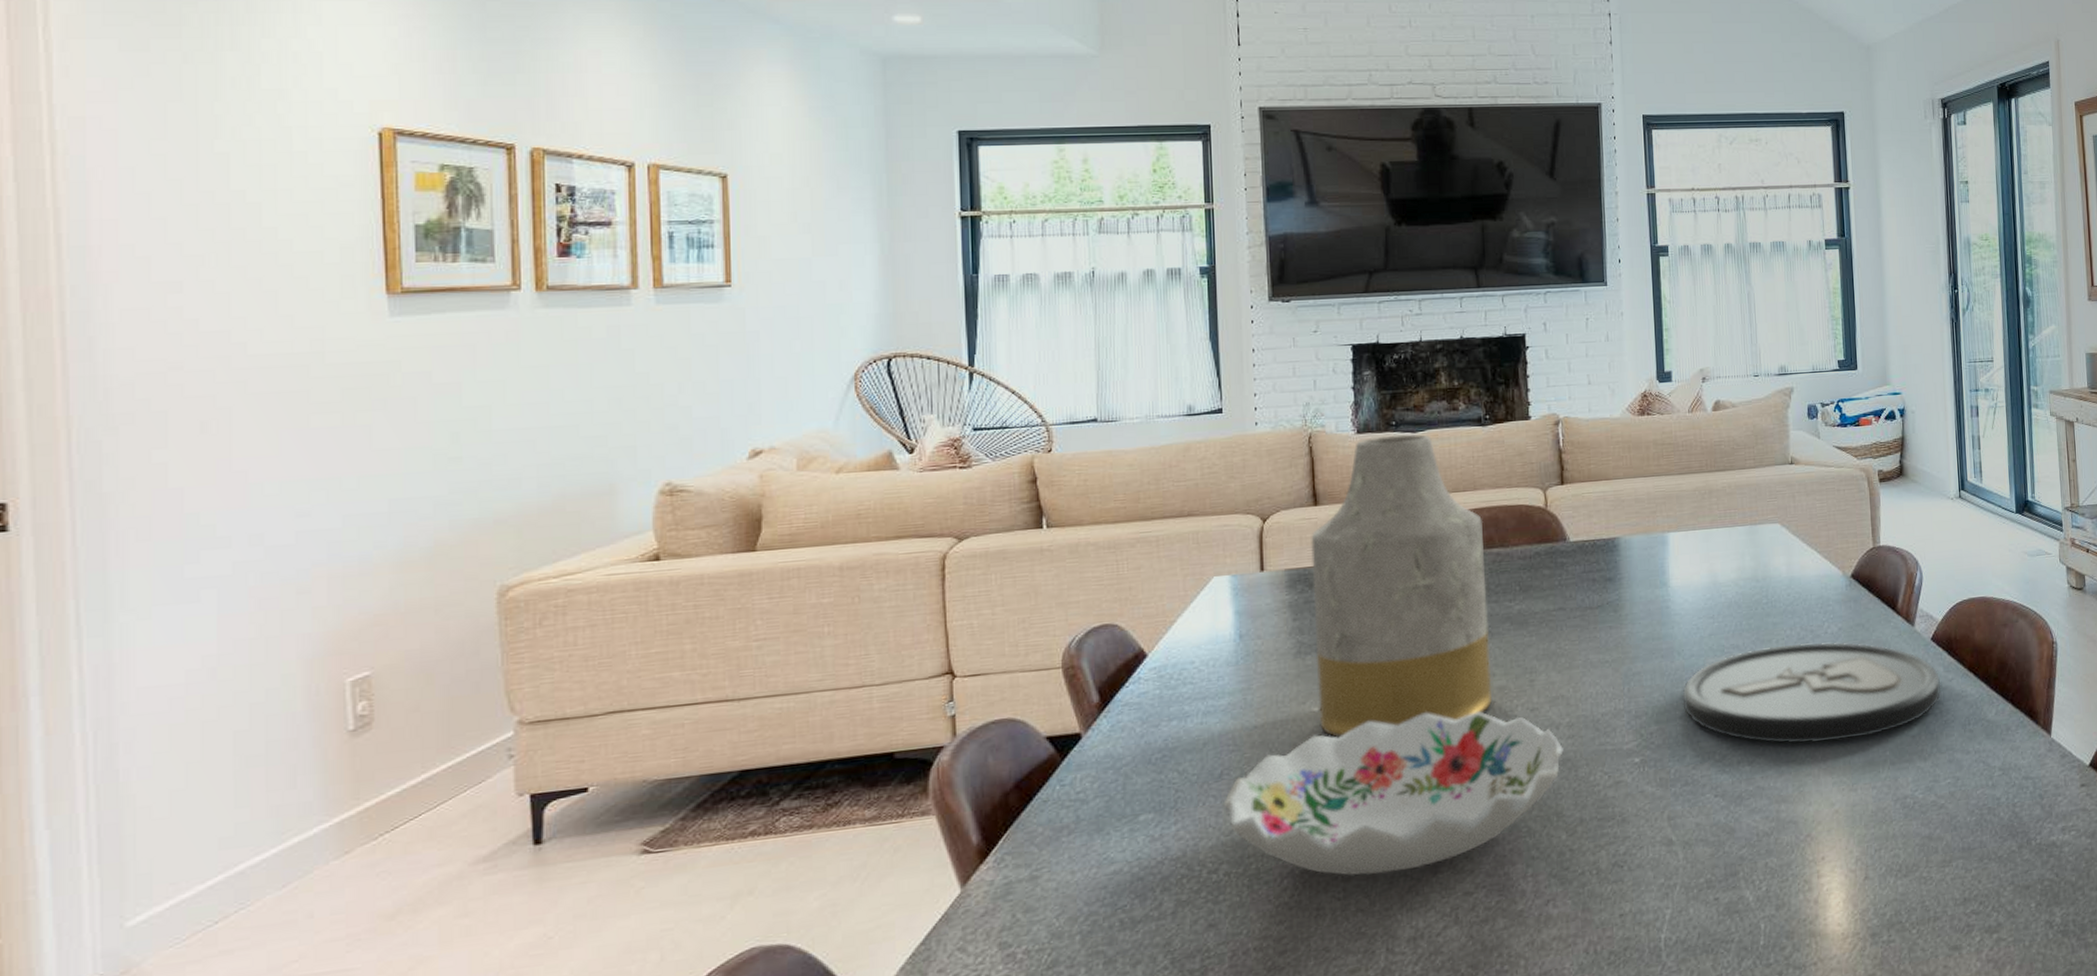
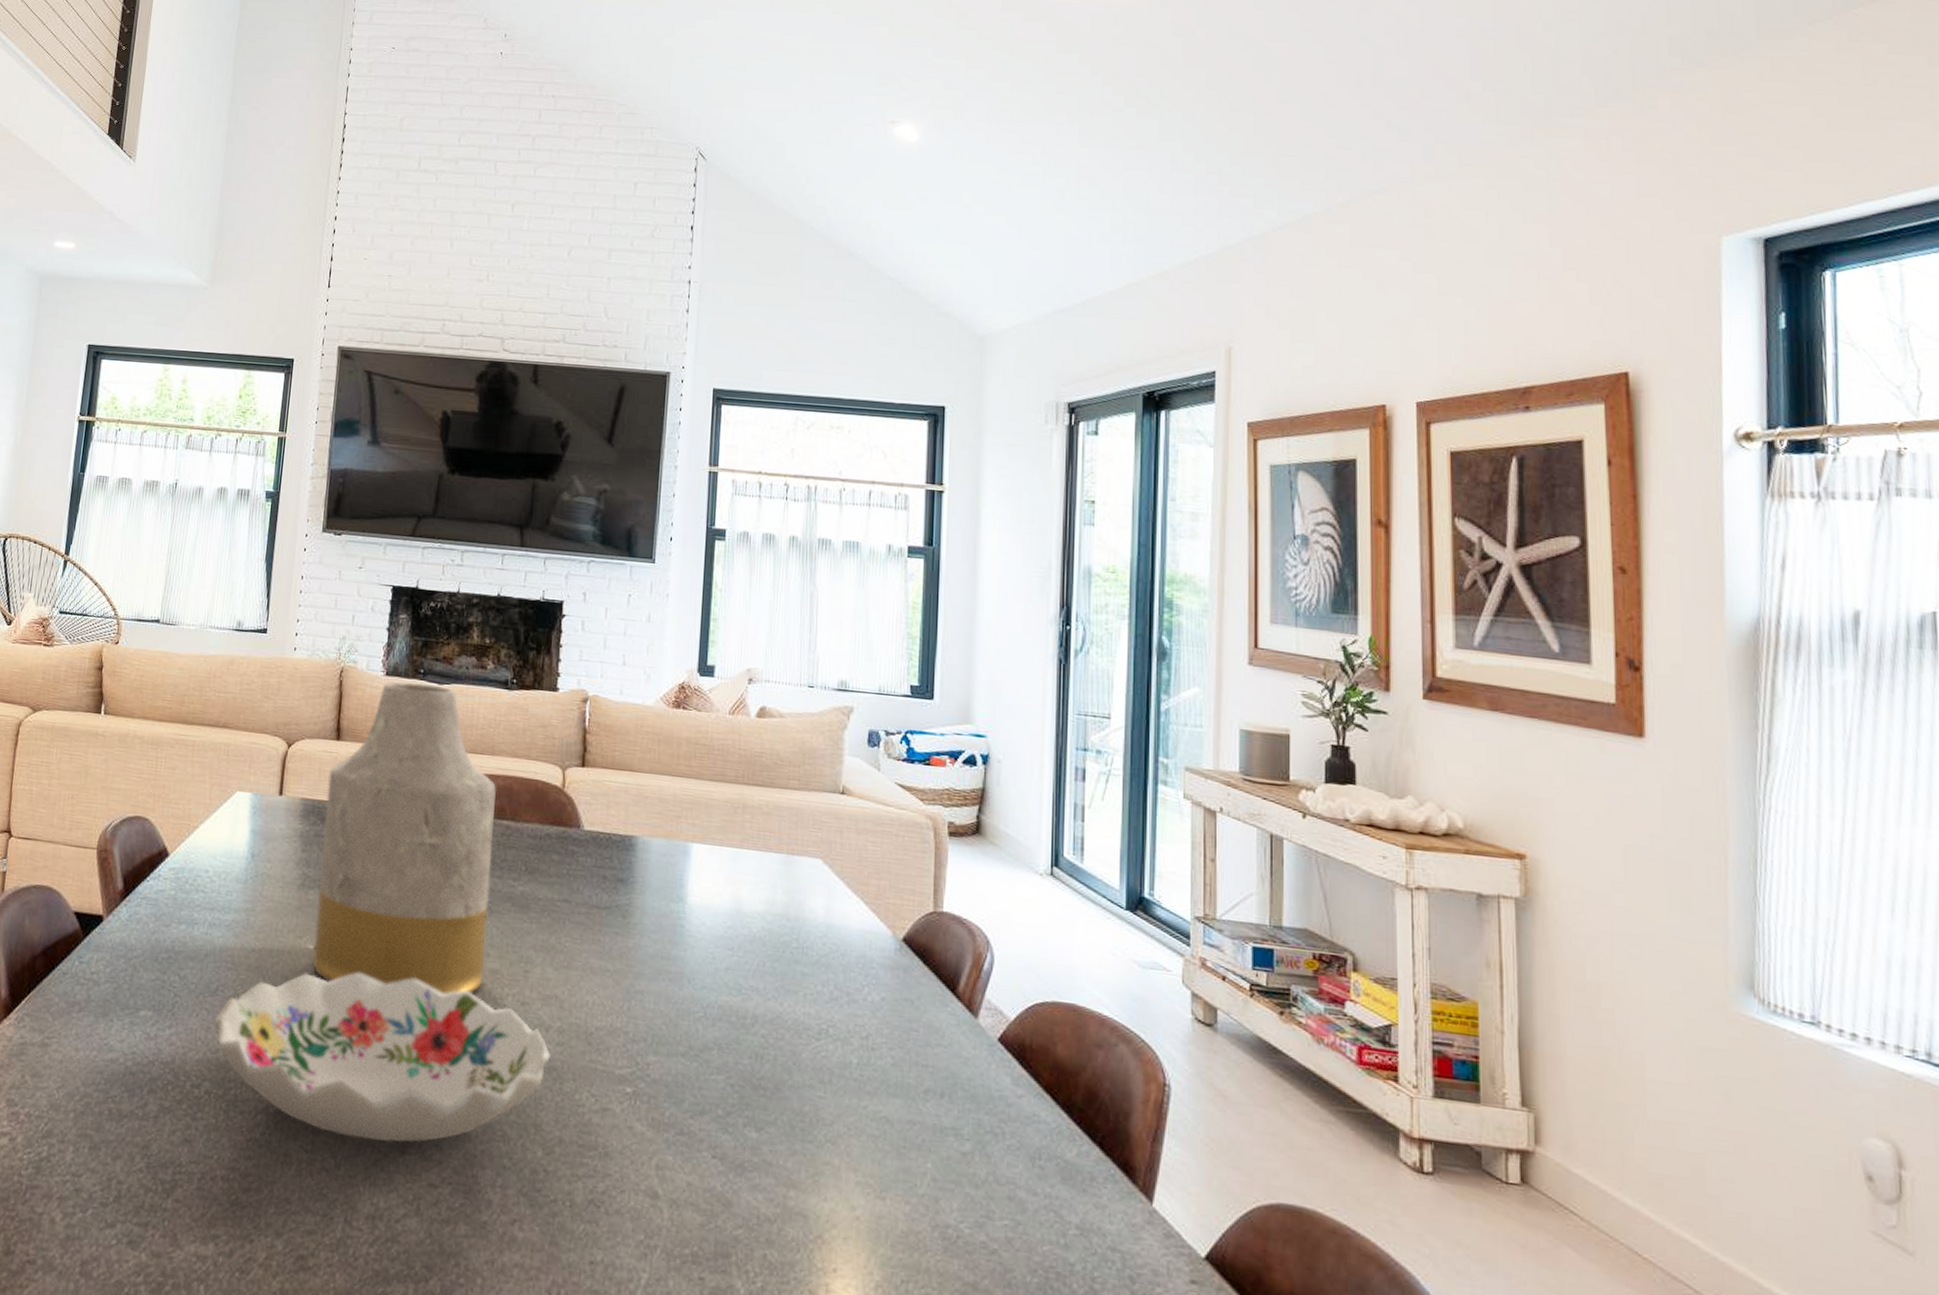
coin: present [1682,641,1941,744] -> none [687,997,1007,1139]

